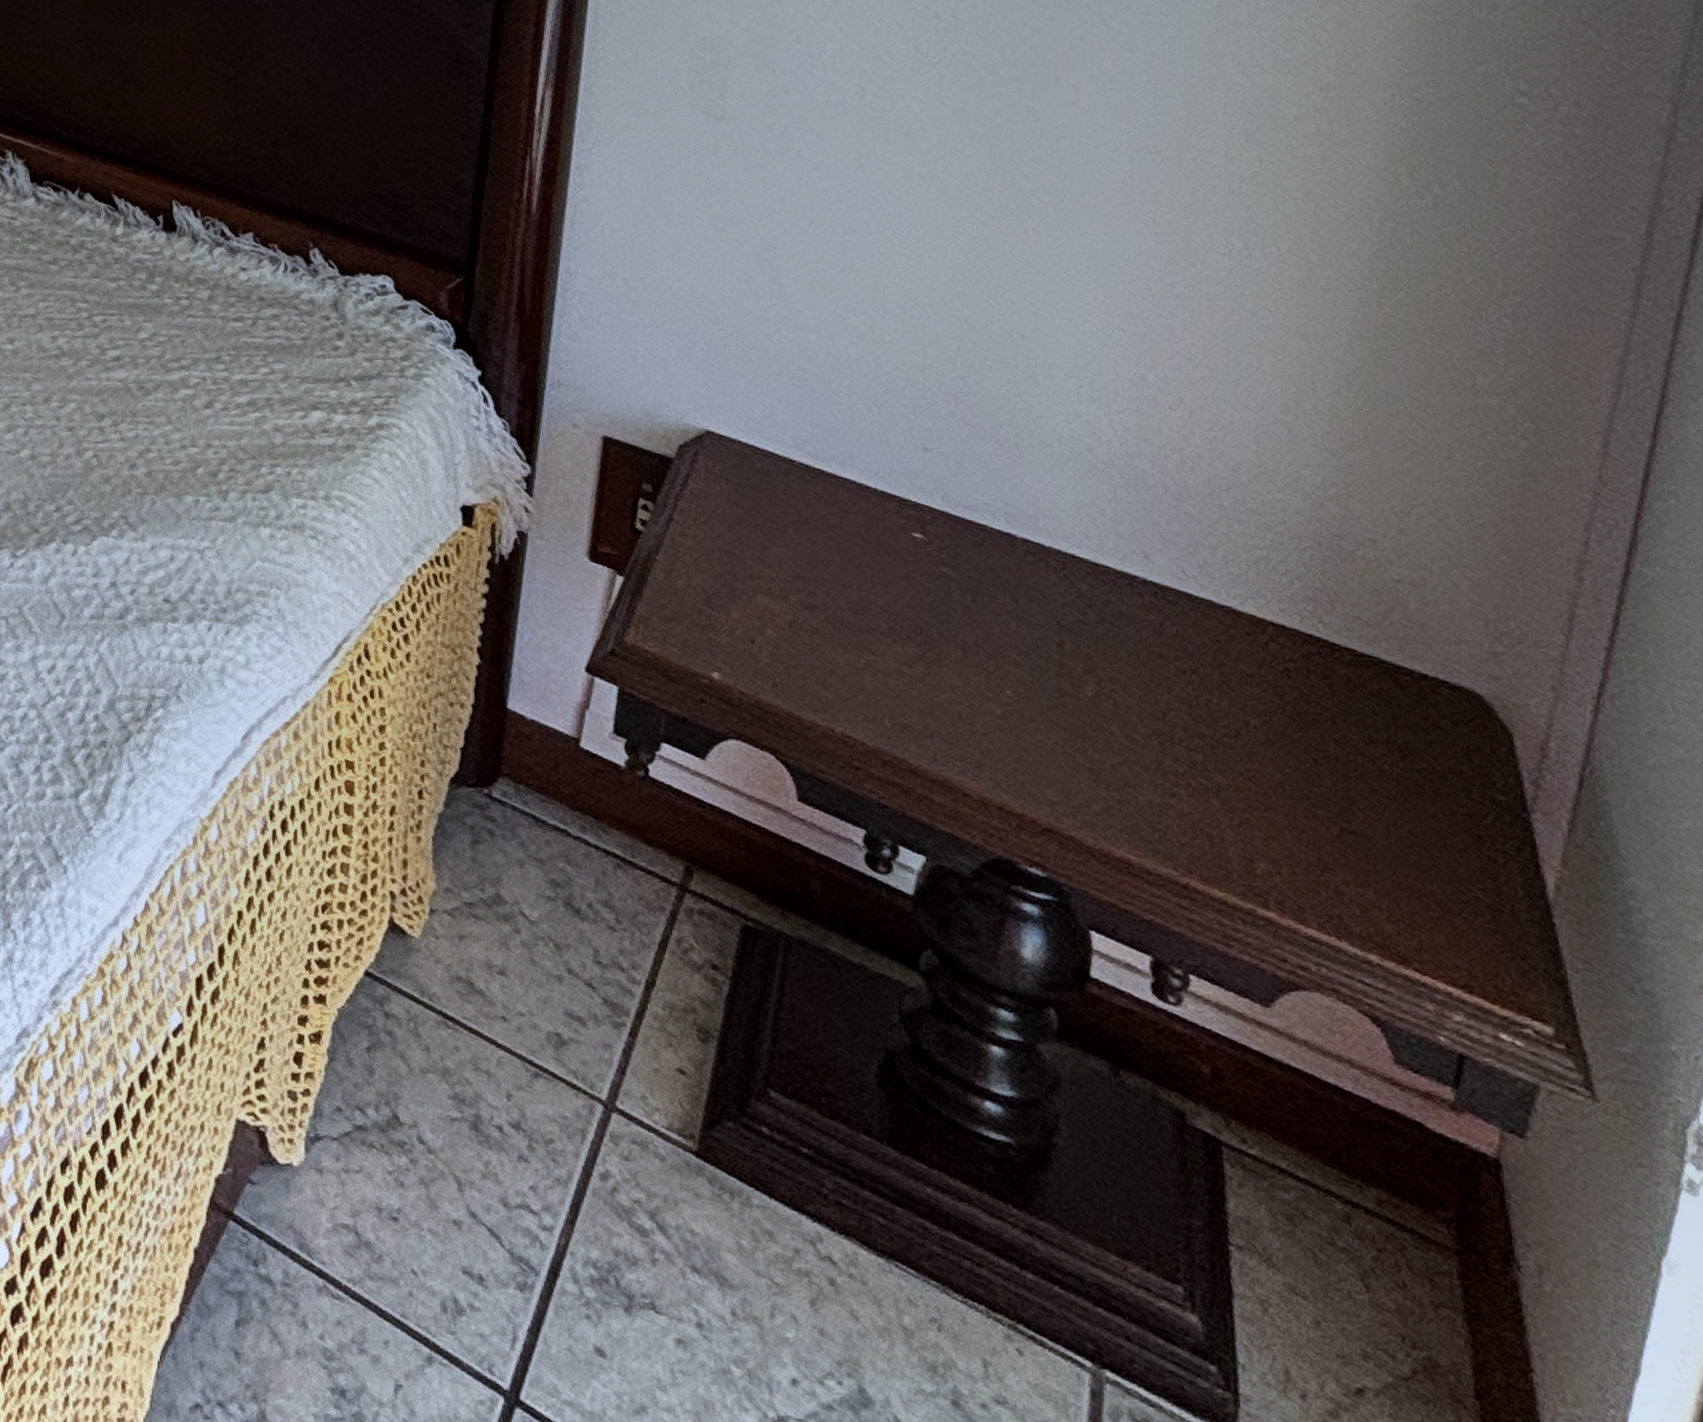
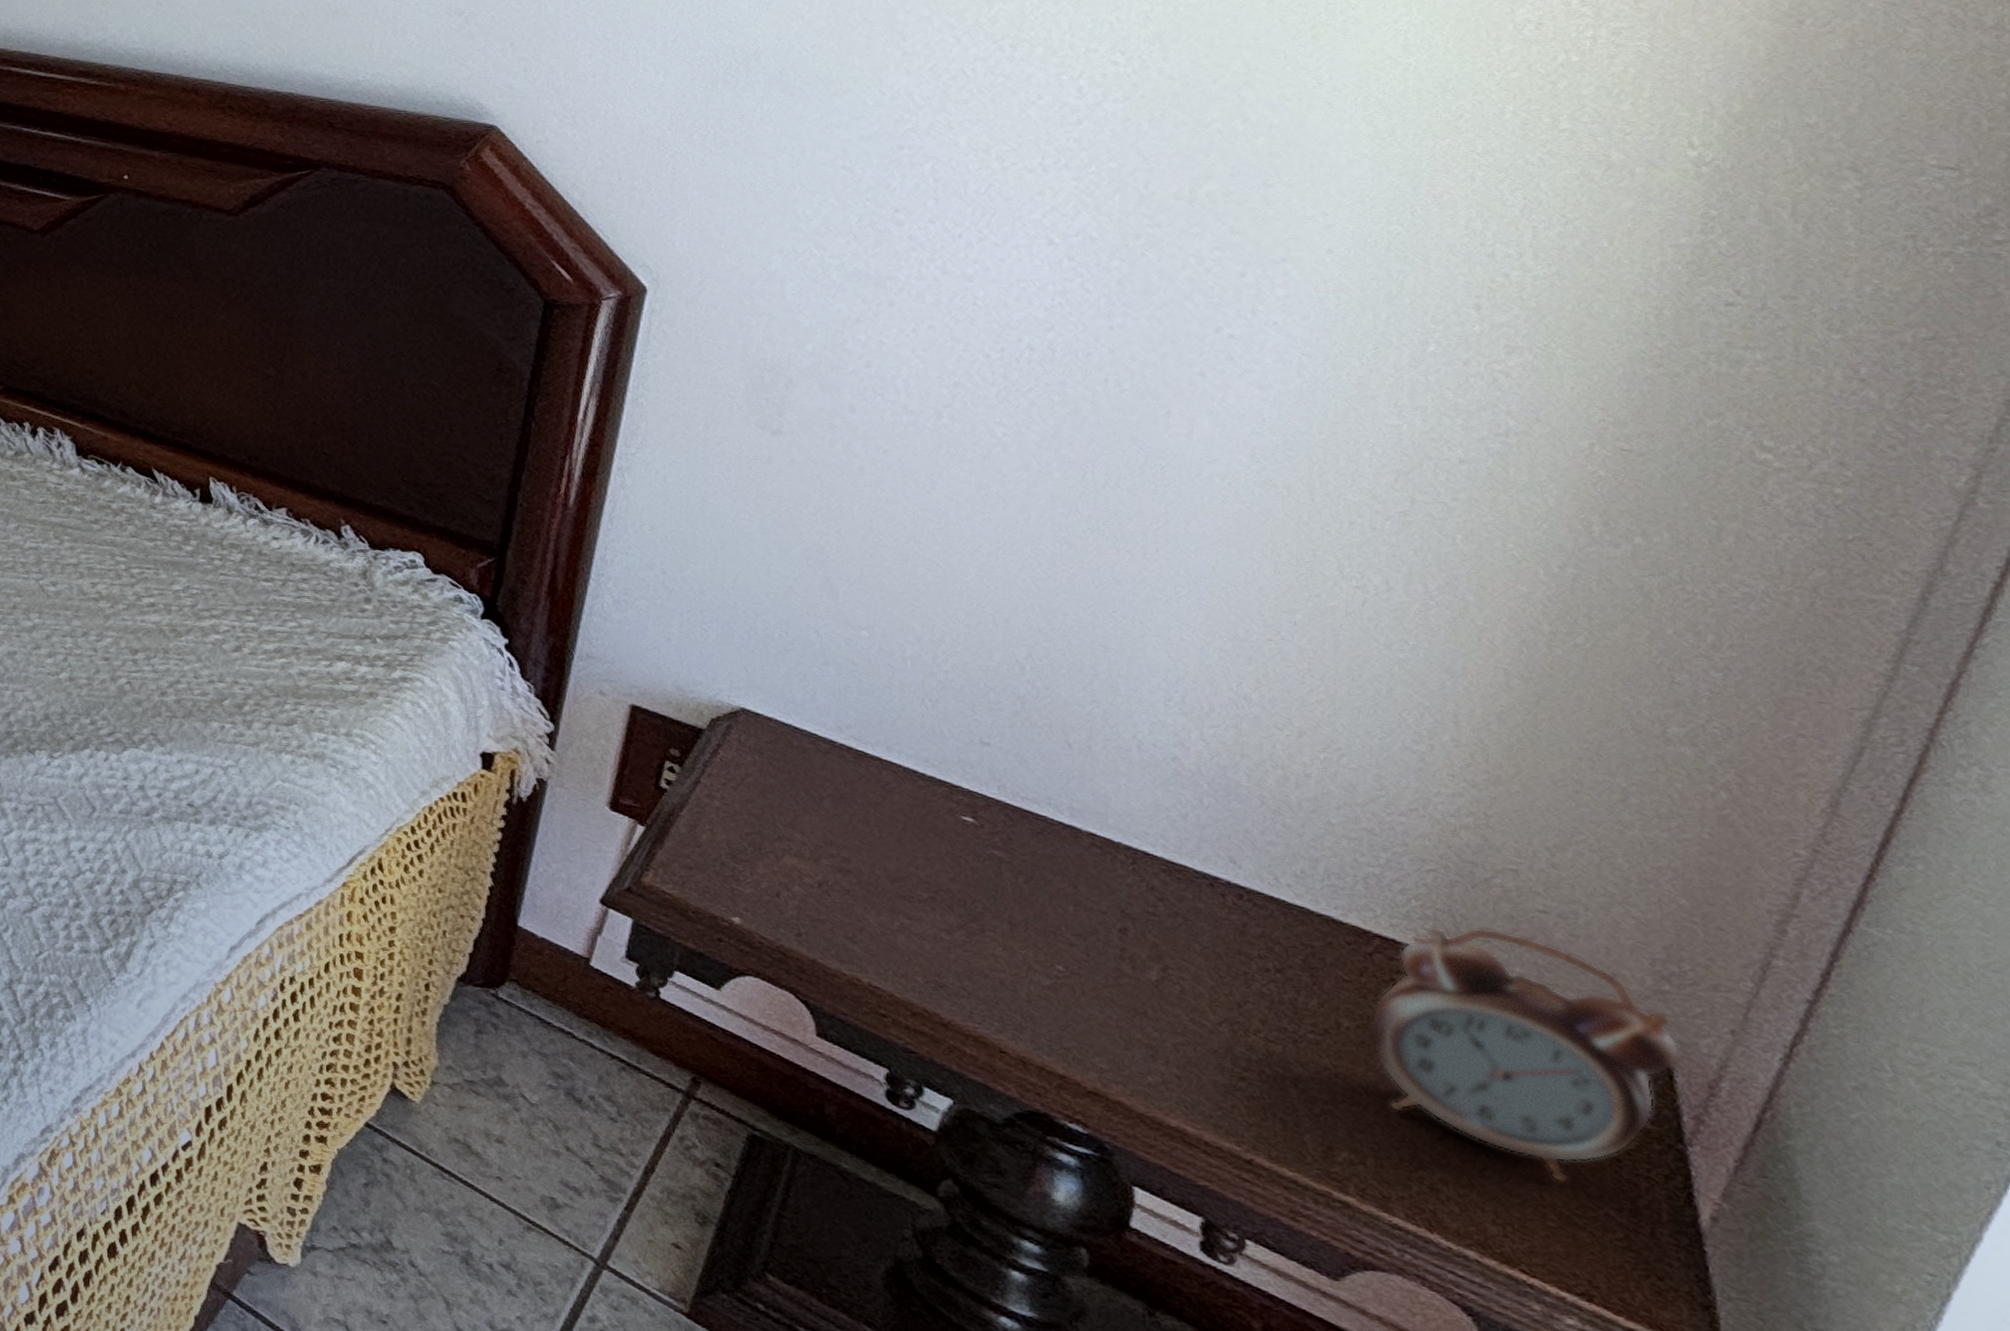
alarm clock: none [1272,605,1517,868] -> present [1370,927,1681,1183]

